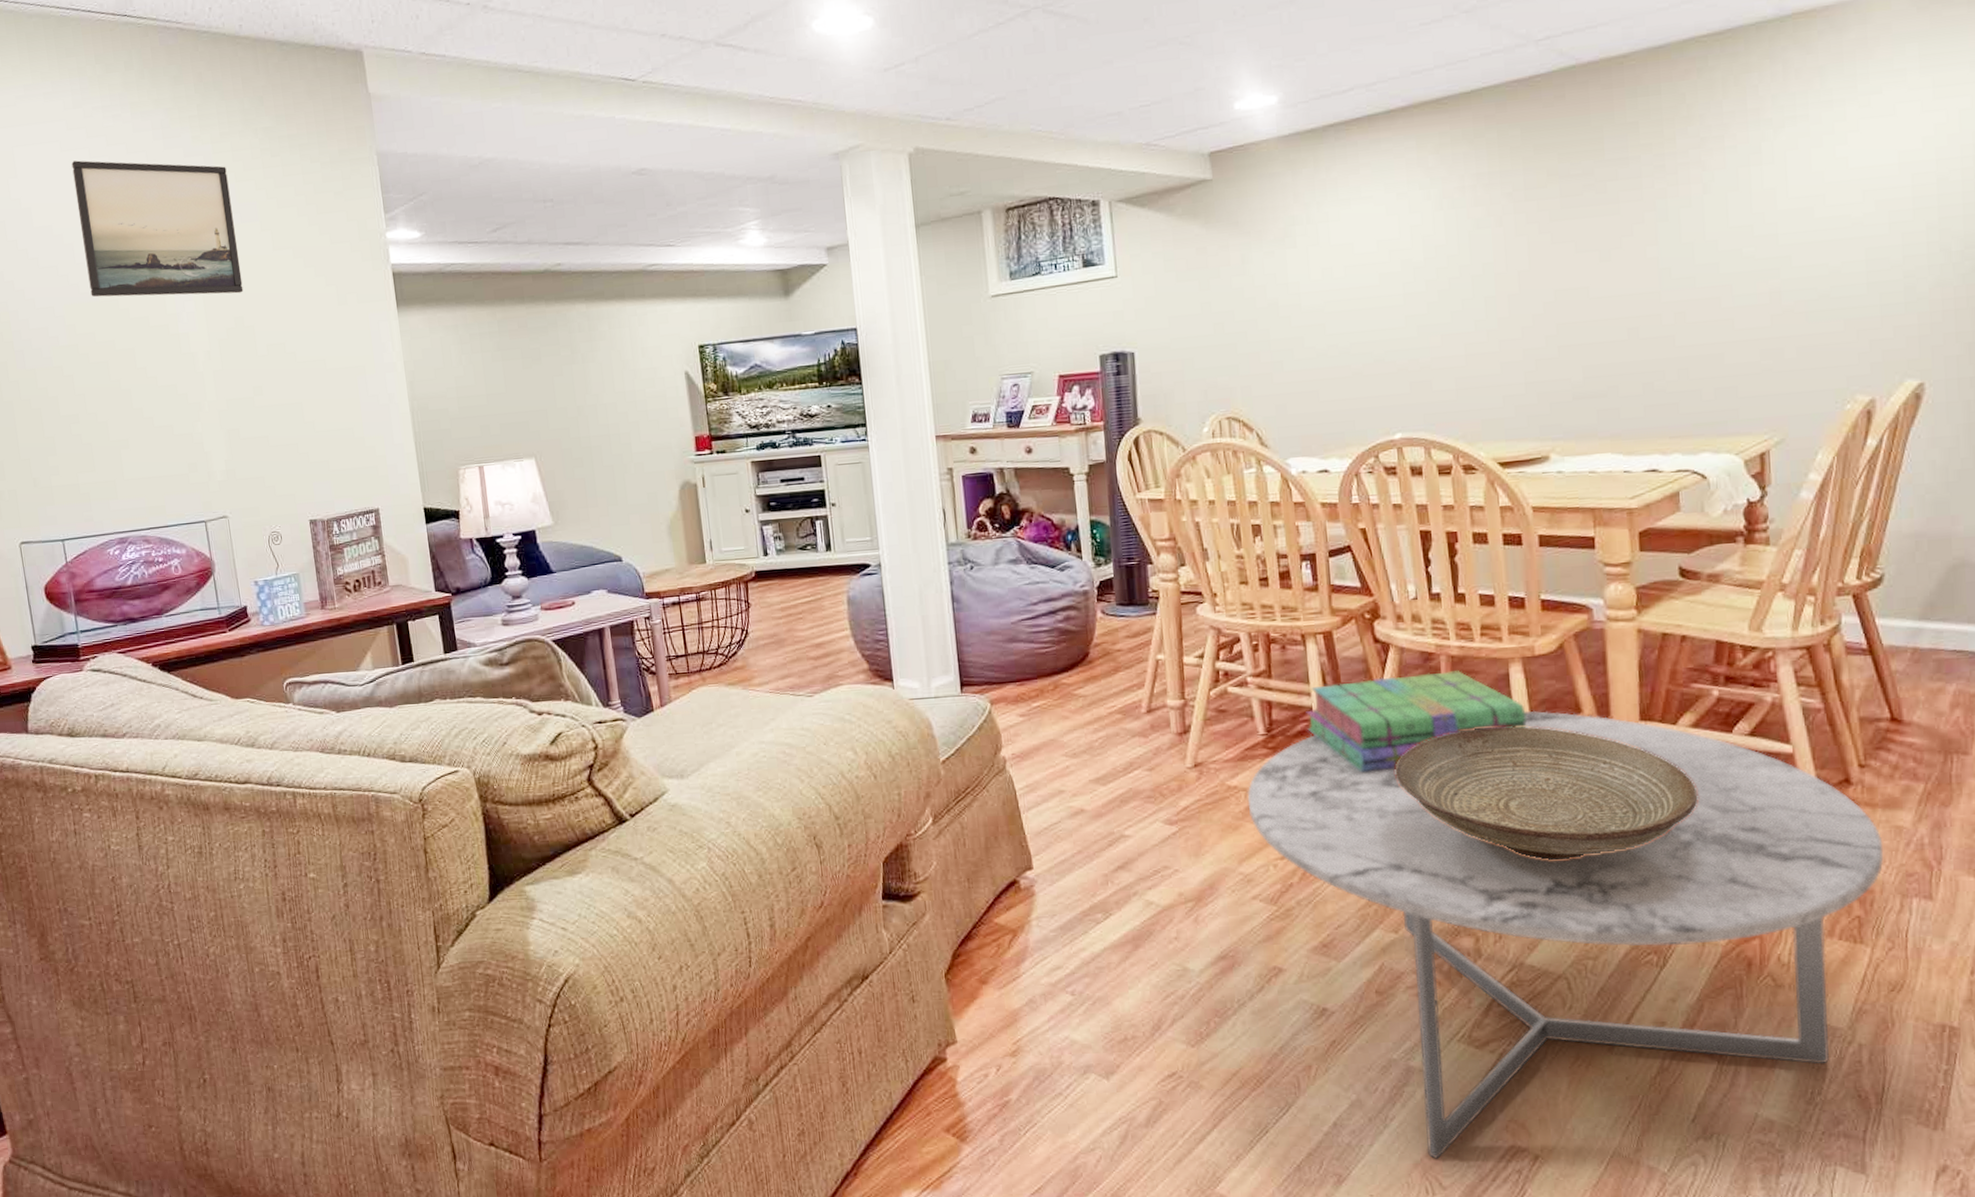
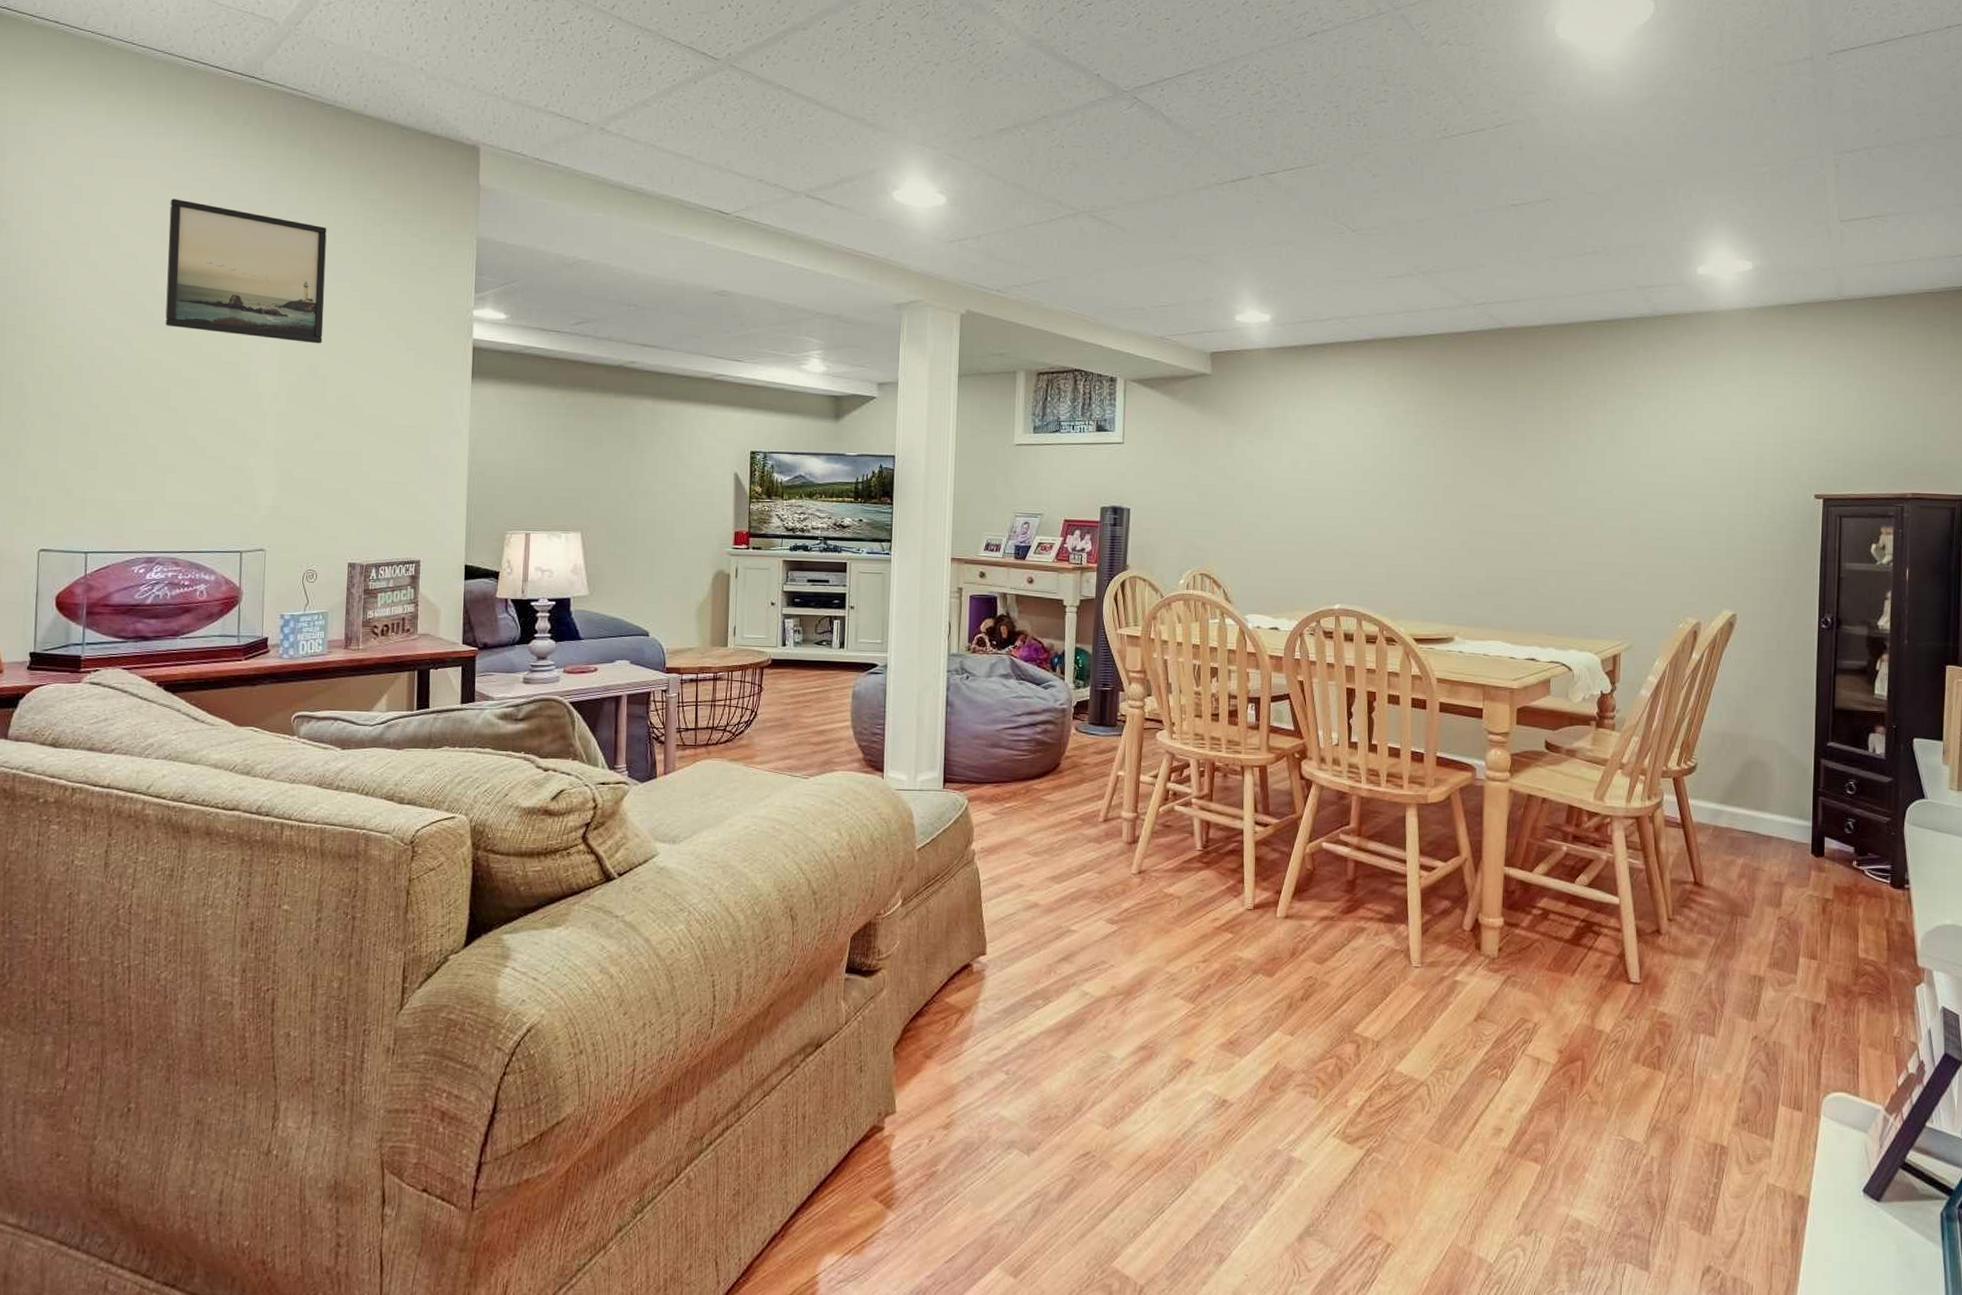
coffee table: present [1247,710,1884,1159] -> none [1180,849,1681,1243]
stack of books: present [1306,671,1527,773] -> none [1237,809,1416,891]
decorative bowl: present [1394,726,1698,860] -> none [1305,861,1544,980]

